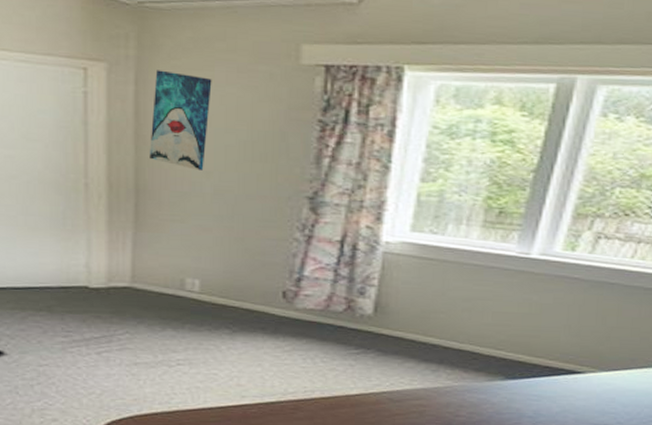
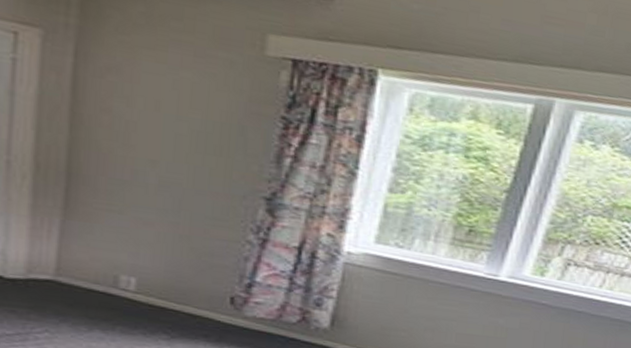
wall art: present [150,70,212,171] -> none [86,43,165,159]

